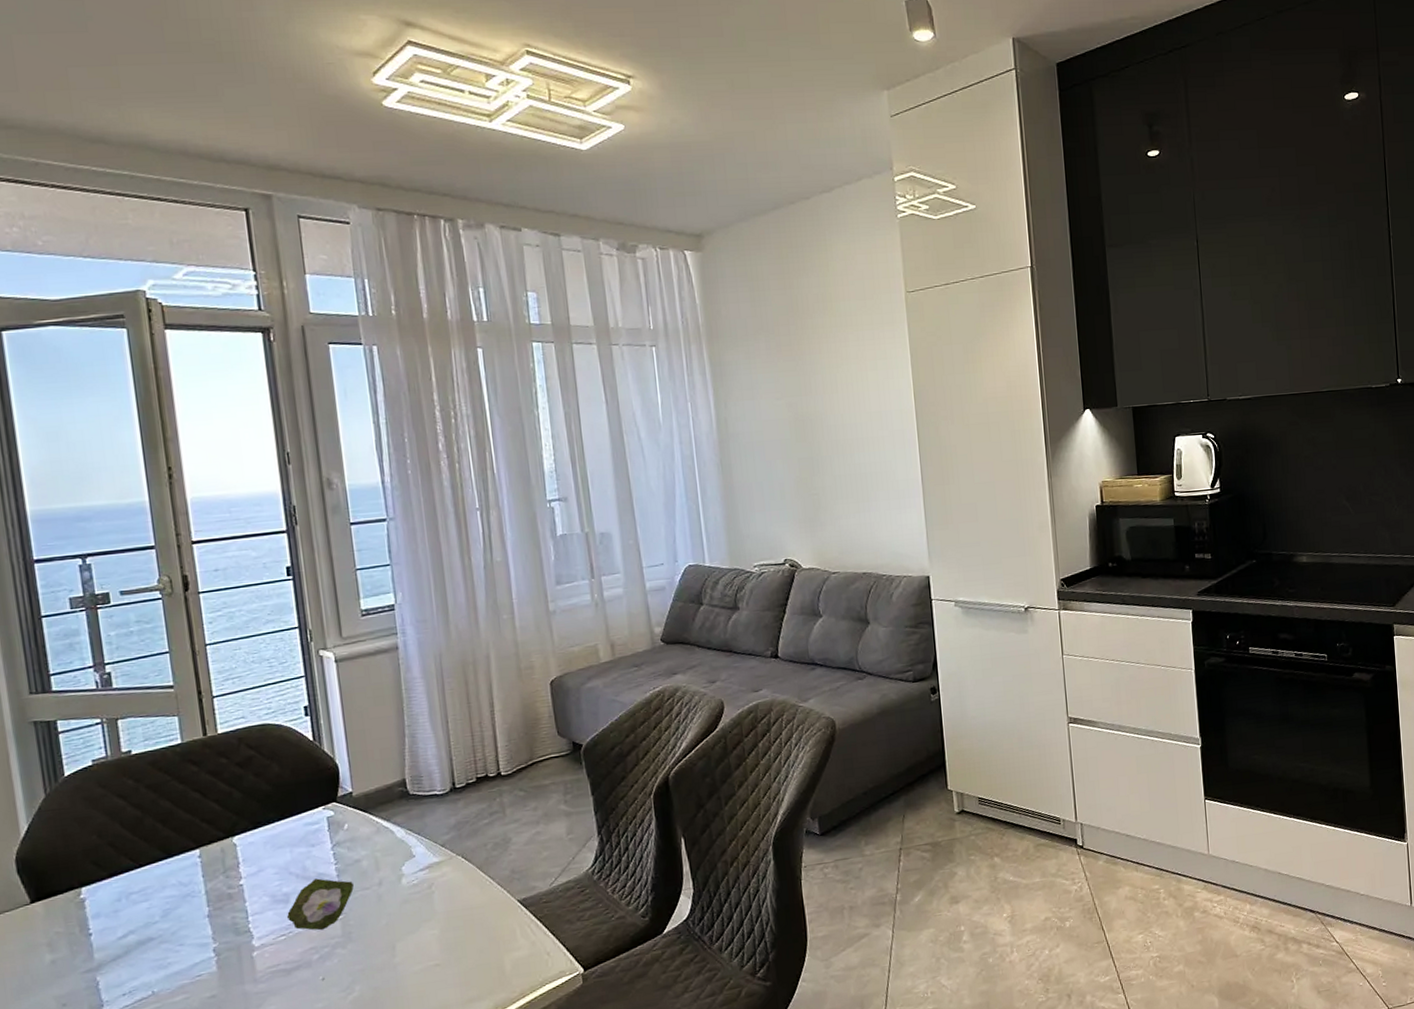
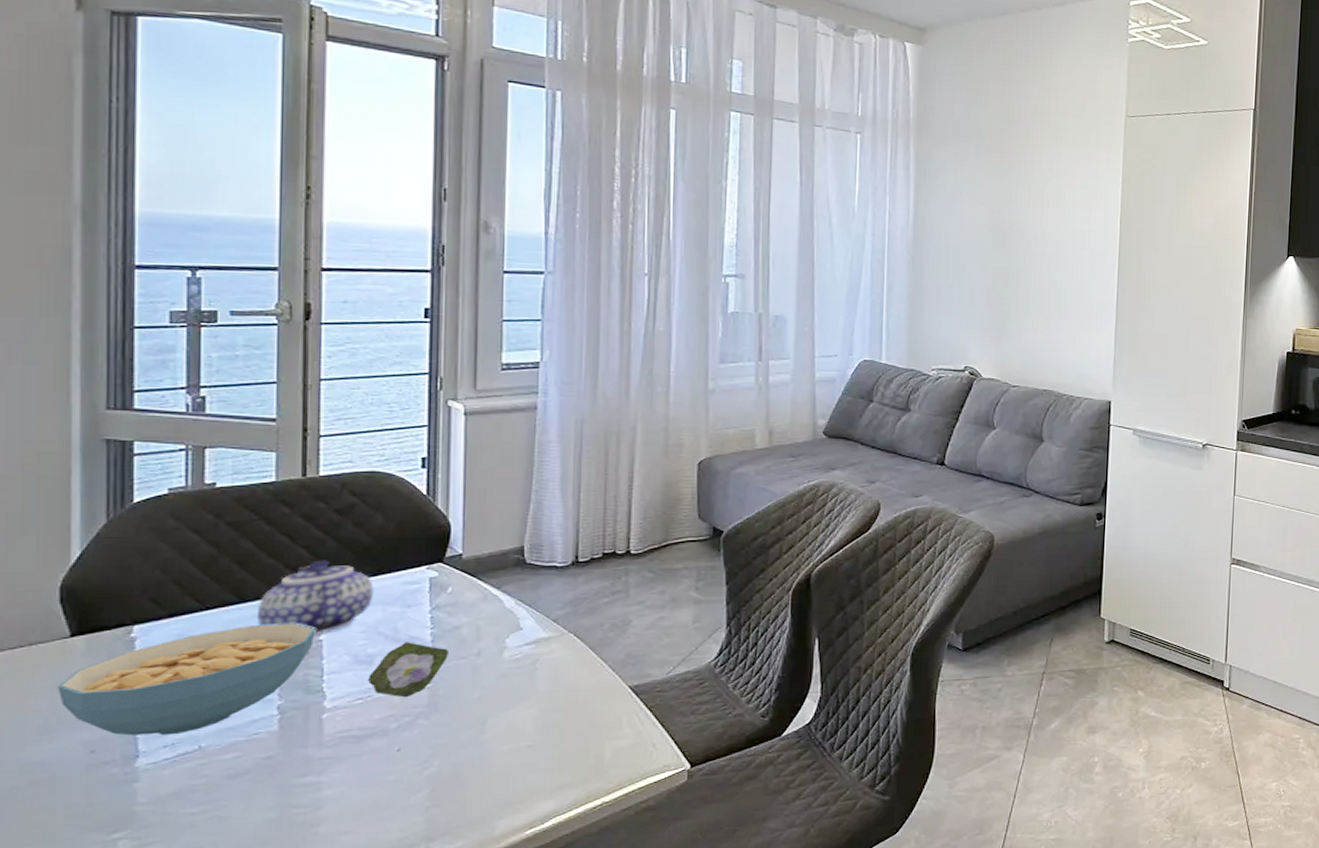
cereal bowl: none [26,871,236,988] -> present [57,623,316,736]
teapot: none [183,810,281,880] -> present [258,560,374,634]

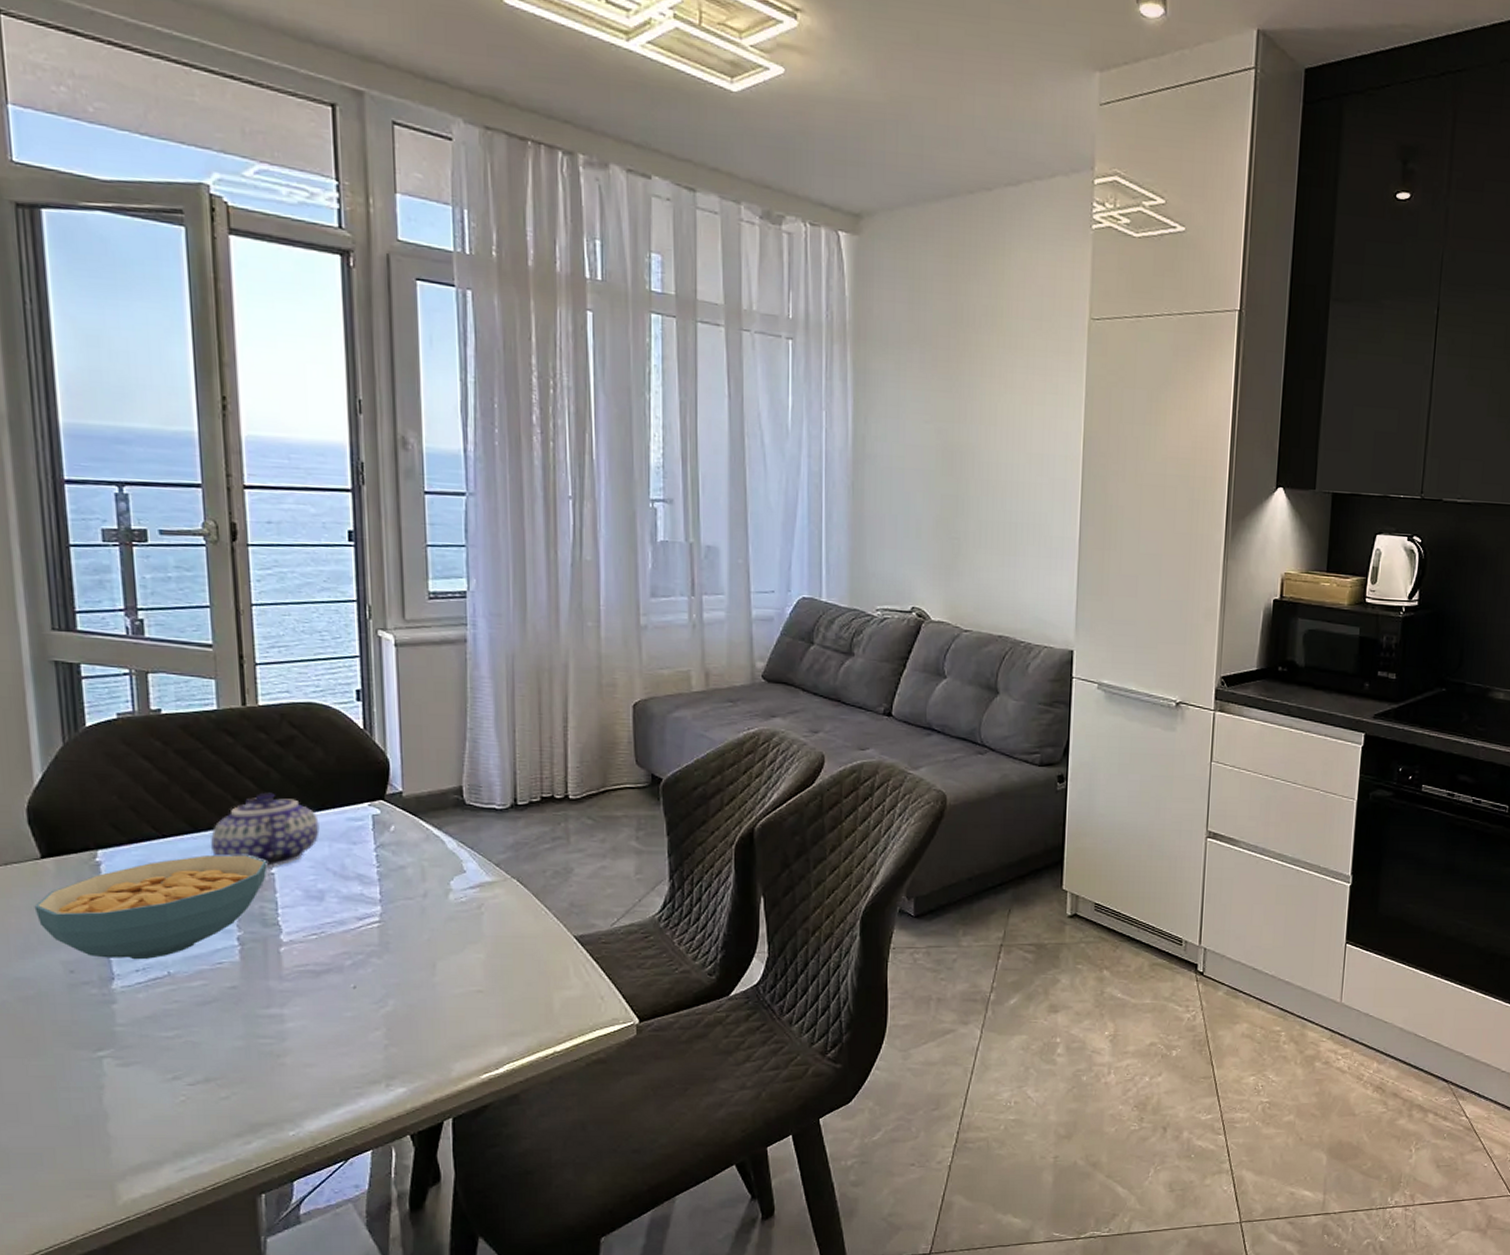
flower: present [368,642,450,698] -> none [320,879,397,936]

